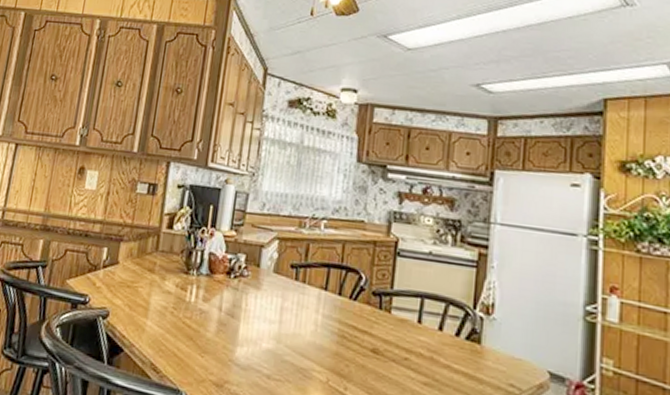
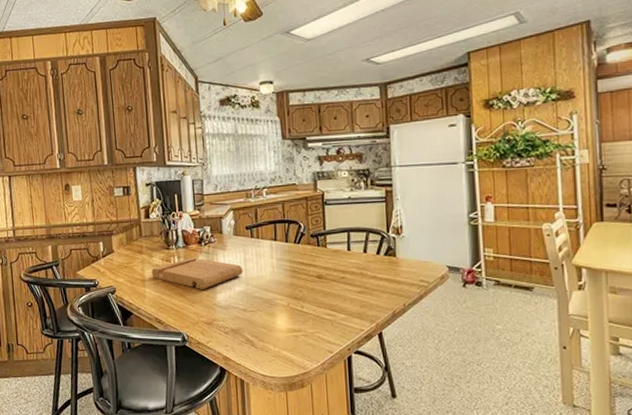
cutting board: none [159,290,277,337] -> present [151,258,243,289]

